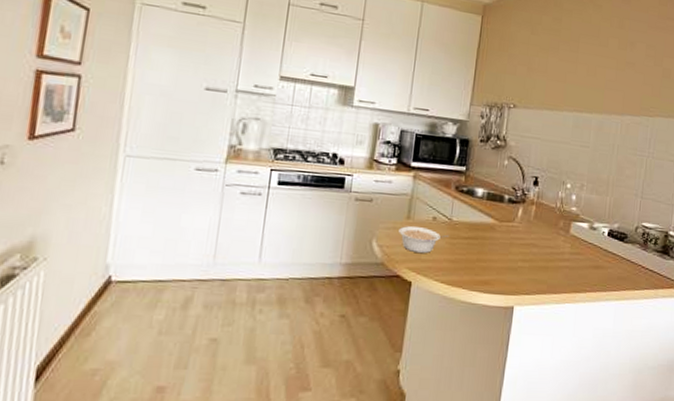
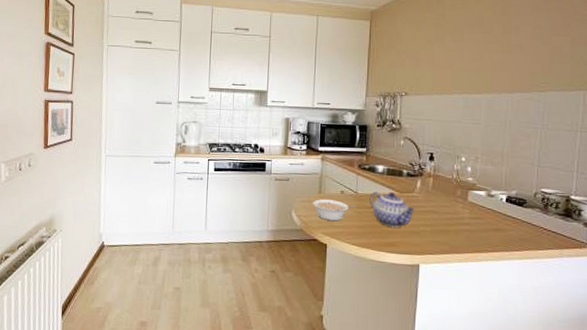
teapot: none [464,219,515,263] -> present [369,191,416,228]

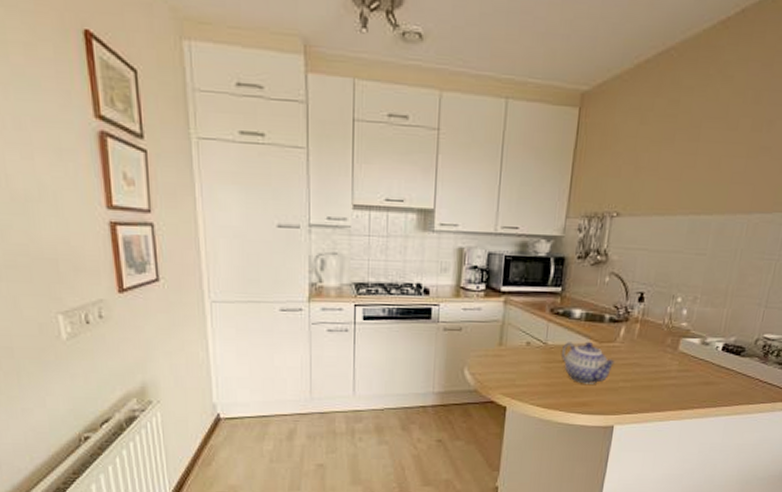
legume: present [313,199,356,222] -> none [491,353,544,380]

